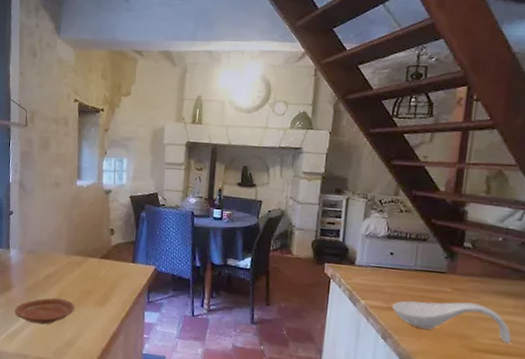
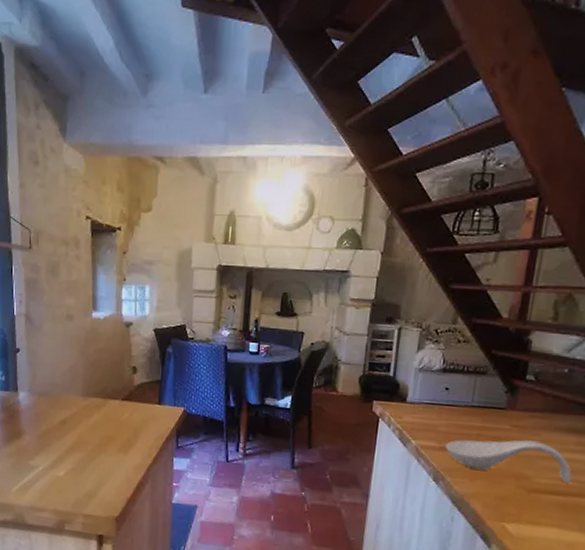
plate: present [15,298,75,325] -> none [27,445,96,475]

